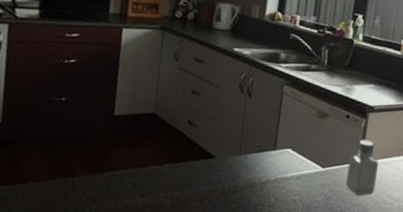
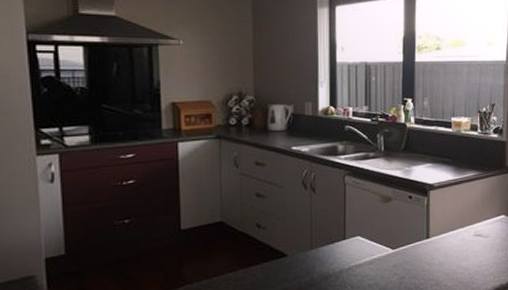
saltshaker: present [346,139,378,195] -> none [416,216,445,270]

